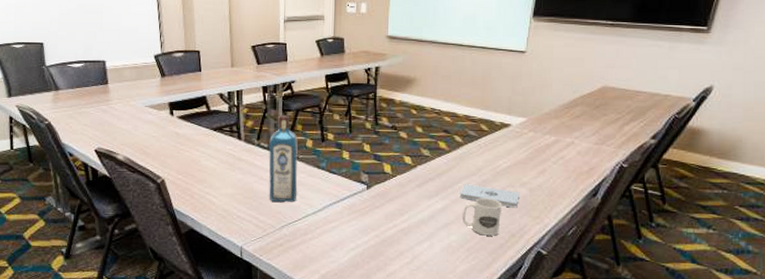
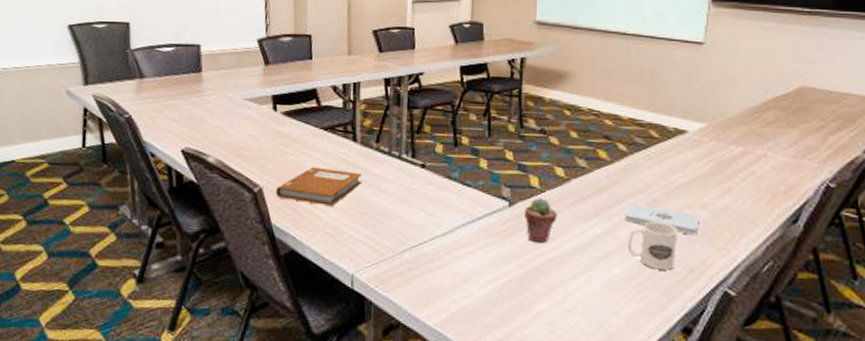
notebook: none [175,161,247,192] -> present [275,166,362,206]
liquor: present [269,115,298,202] -> none [388,113,426,220]
potted succulent: none [379,181,406,217] -> present [523,198,557,243]

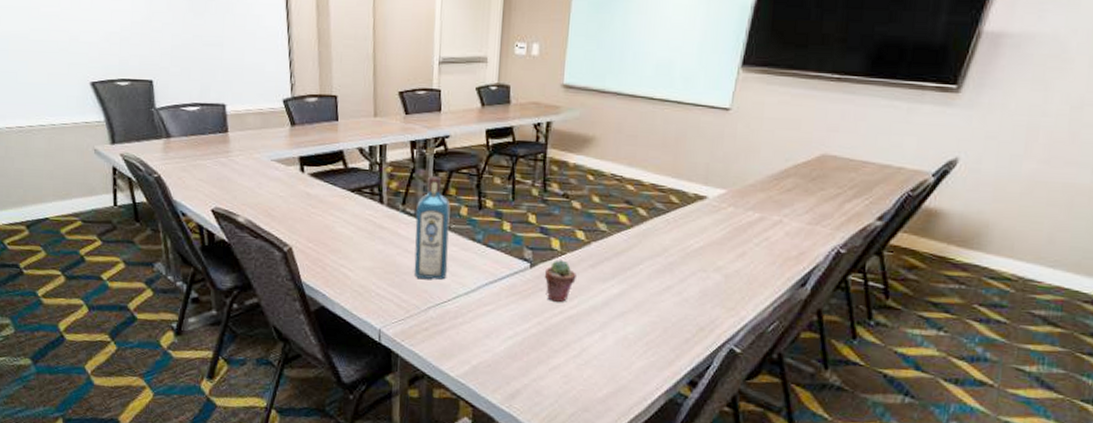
notebook: present [275,166,362,206] -> none [305,227,389,265]
liquor: none [388,113,426,220] -> present [414,176,451,280]
notepad: present [624,203,701,236] -> none [640,266,714,297]
mug: present [628,221,678,270] -> none [642,283,691,329]

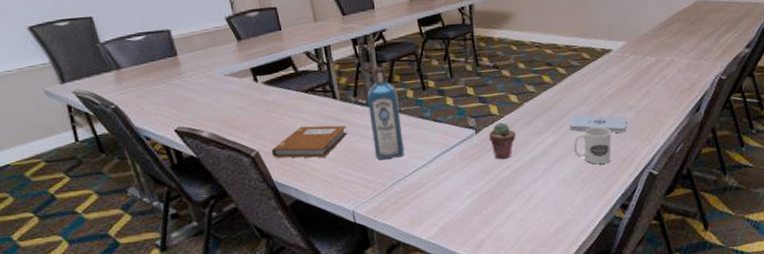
notebook: none [305,227,389,265] -> present [271,125,348,158]
notepad: none [640,266,714,297] -> present [569,115,628,134]
mug: none [642,283,691,329] -> present [574,126,612,164]

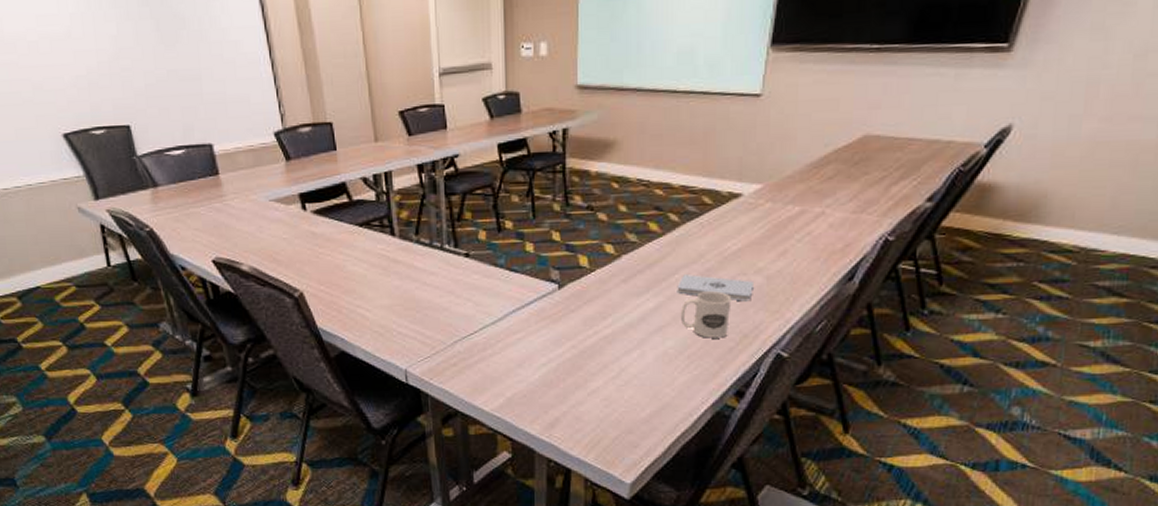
notebook: present [271,125,348,158] -> none [317,265,406,304]
liquor: present [367,67,404,159] -> none [431,201,471,312]
potted succulent: present [488,122,516,159] -> none [574,277,608,322]

